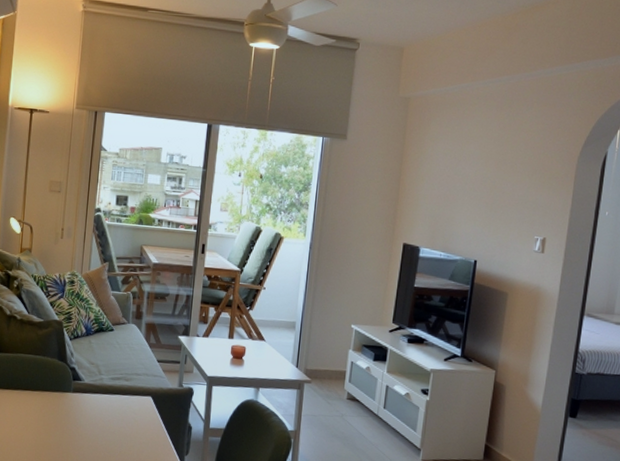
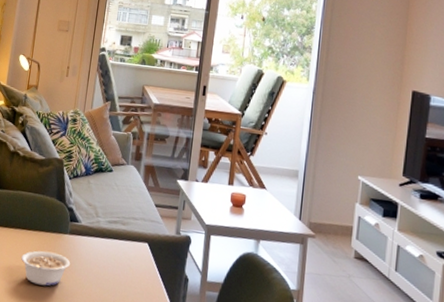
legume: none [25,409,76,442] -> present [21,250,71,286]

